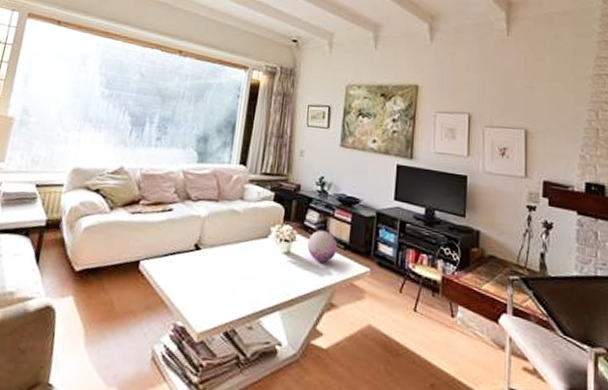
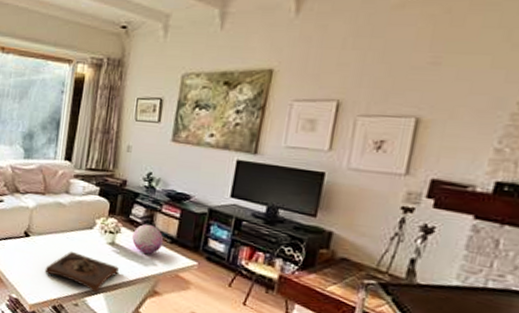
wooden tray: none [216,264,295,312] -> present [44,251,119,294]

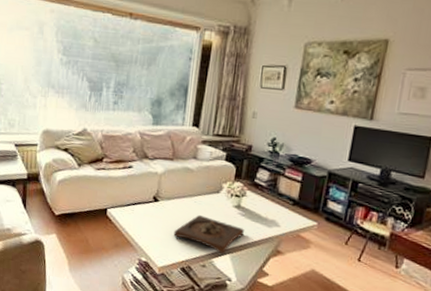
decorative orb: present [132,224,164,254] -> none [257,187,287,216]

